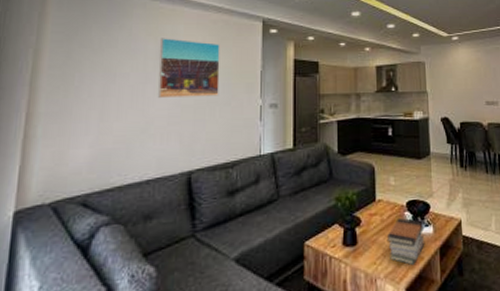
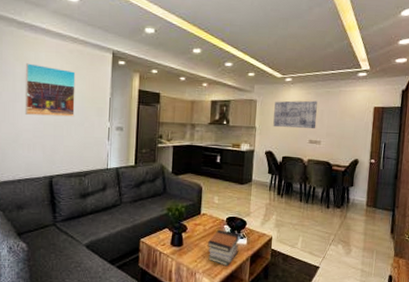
wall art: none [444,58,491,90] -> present [273,100,317,129]

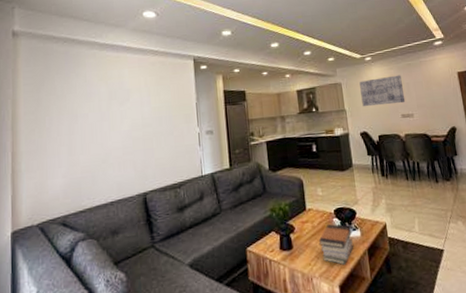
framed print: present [24,63,76,117] -> none [109,81,163,132]

